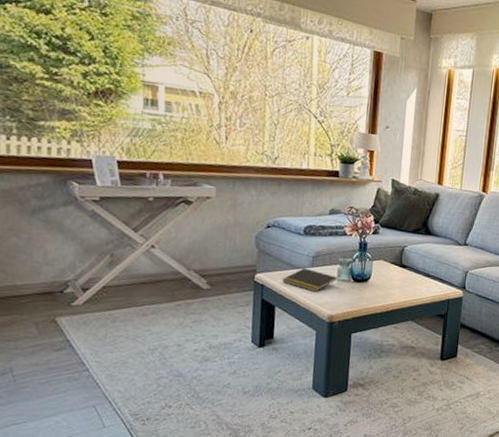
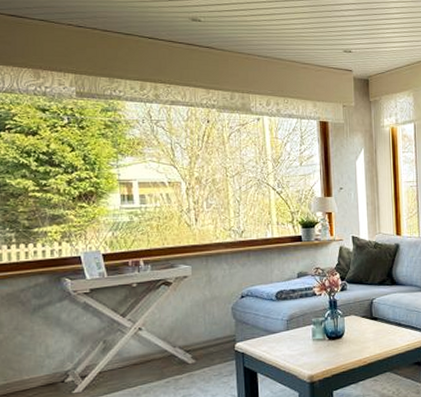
notepad: present [282,268,338,292] -> none [261,332,313,354]

